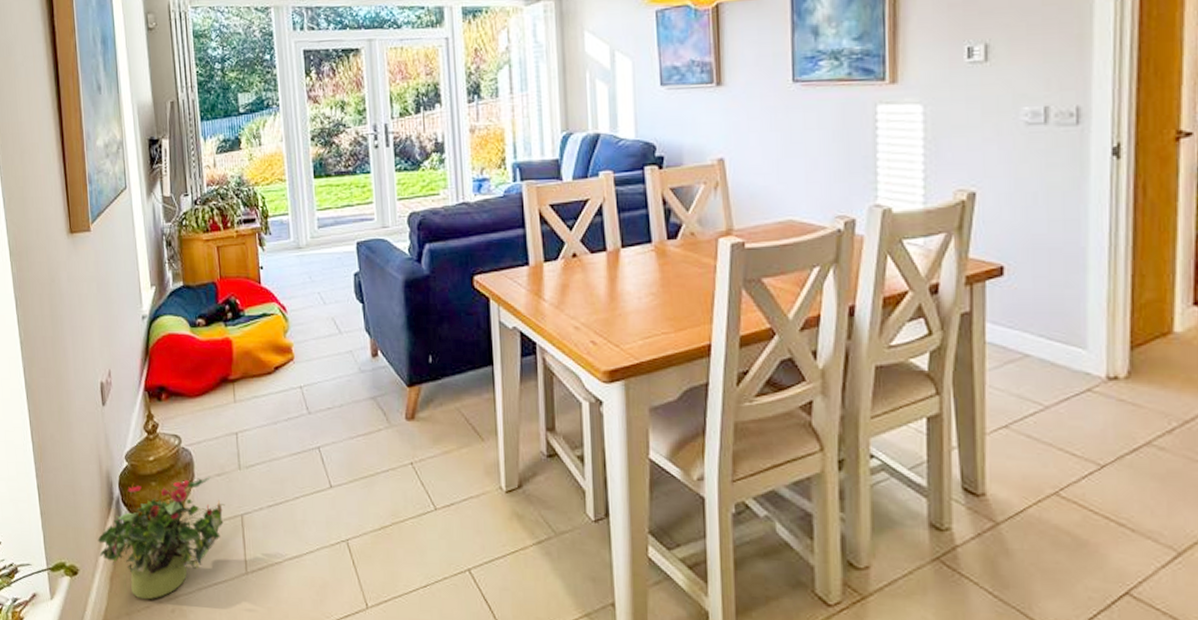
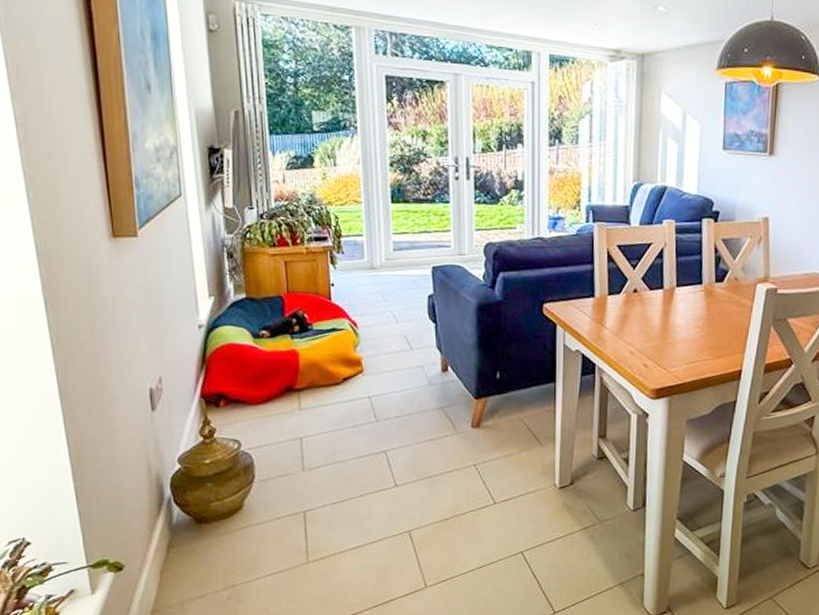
potted plant: present [97,476,225,600] -> none [145,477,287,590]

